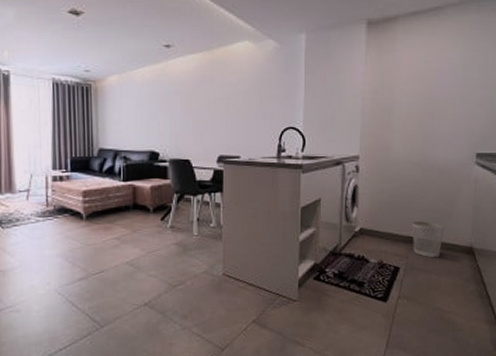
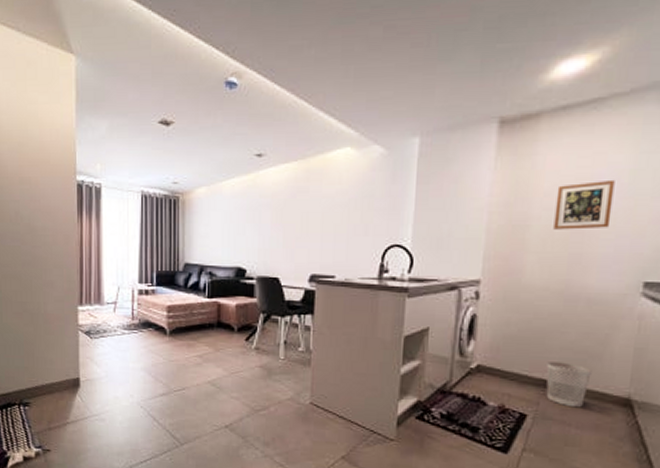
picture frame: none [411,72,452,112] -> present [553,179,615,230]

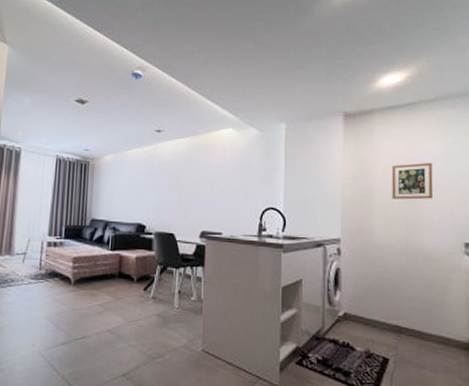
wastebasket: present [546,362,592,408] -> none [400,310,436,352]

